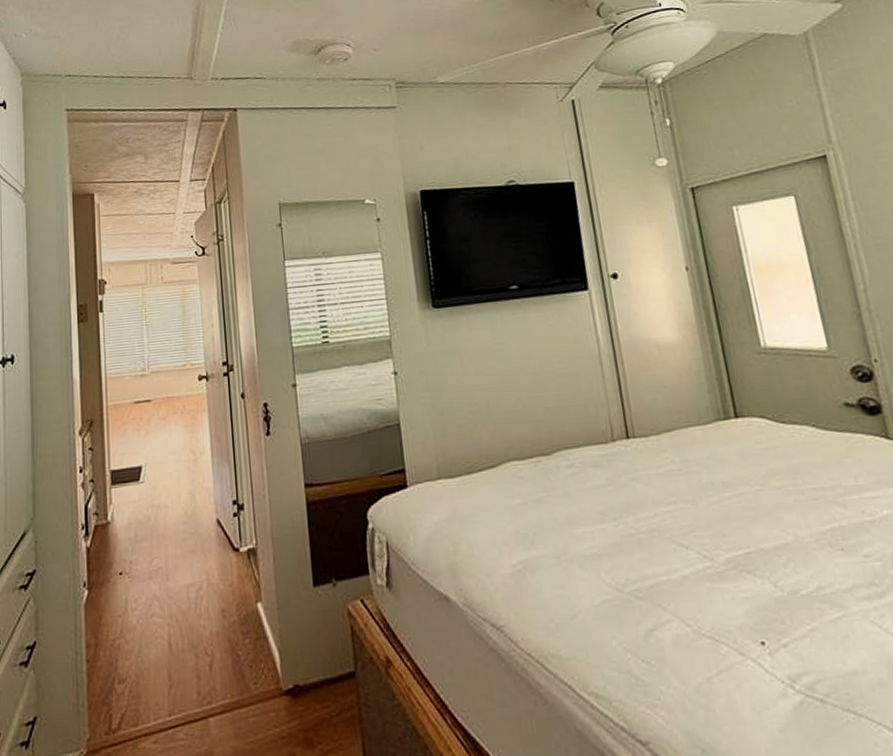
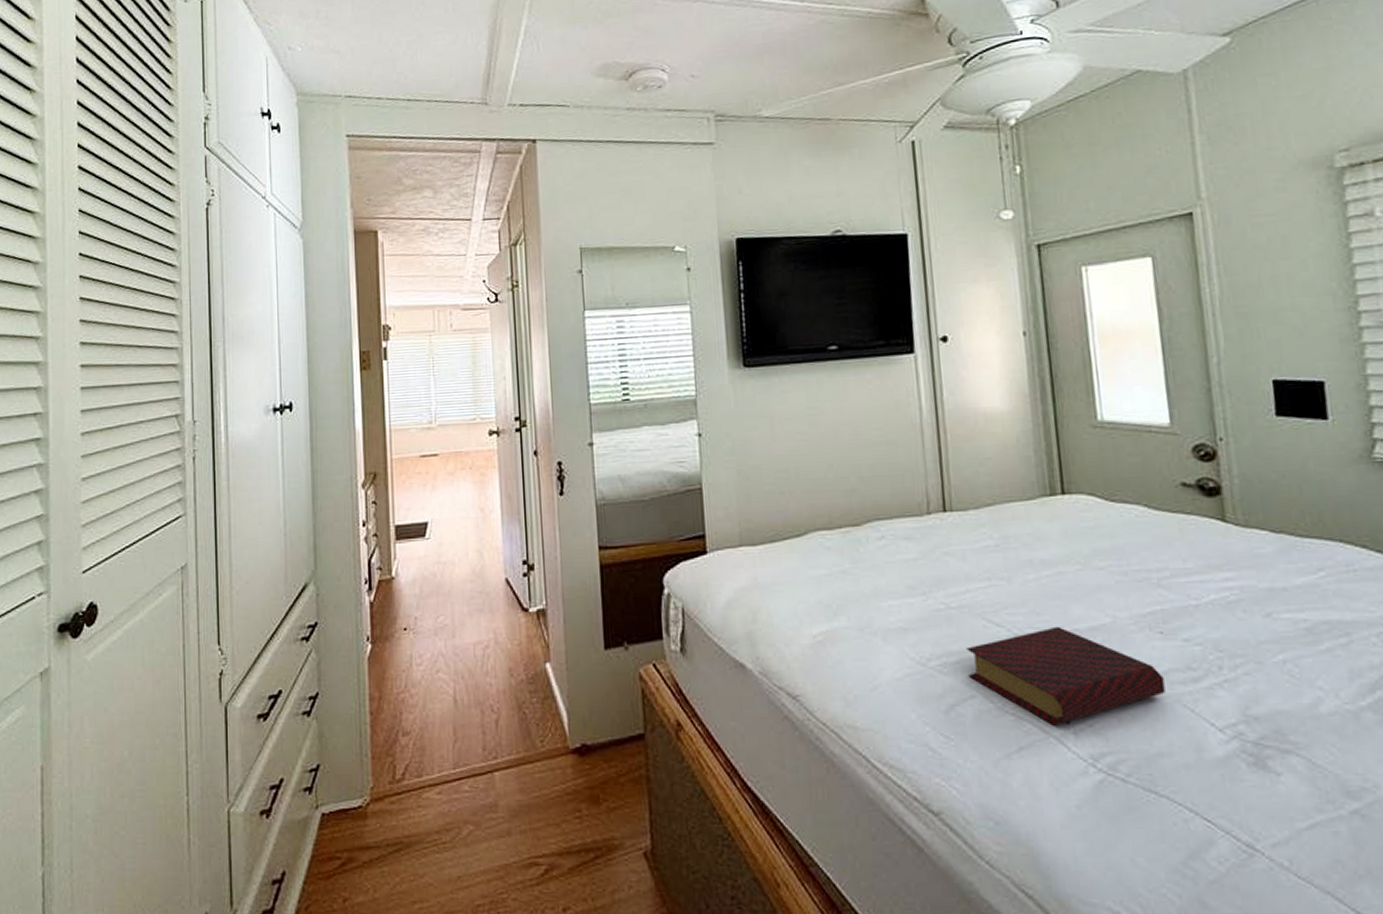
book: none [658,547,853,647] -> present [965,626,1166,726]

